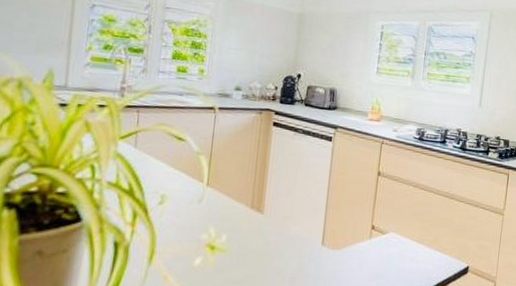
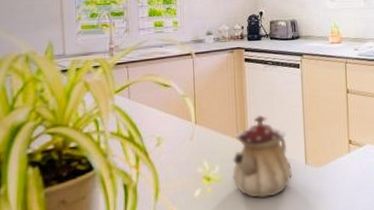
teapot: none [238,186,307,276] -> present [232,116,292,199]

